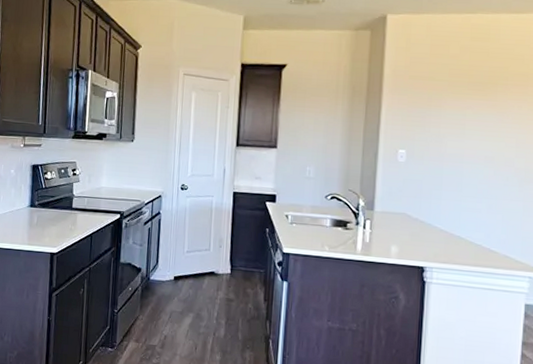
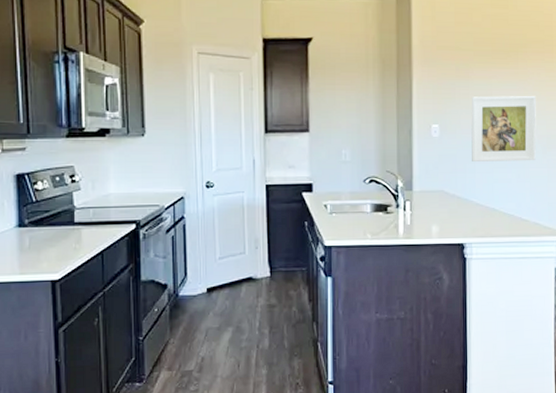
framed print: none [439,125,515,194] -> present [471,95,536,161]

